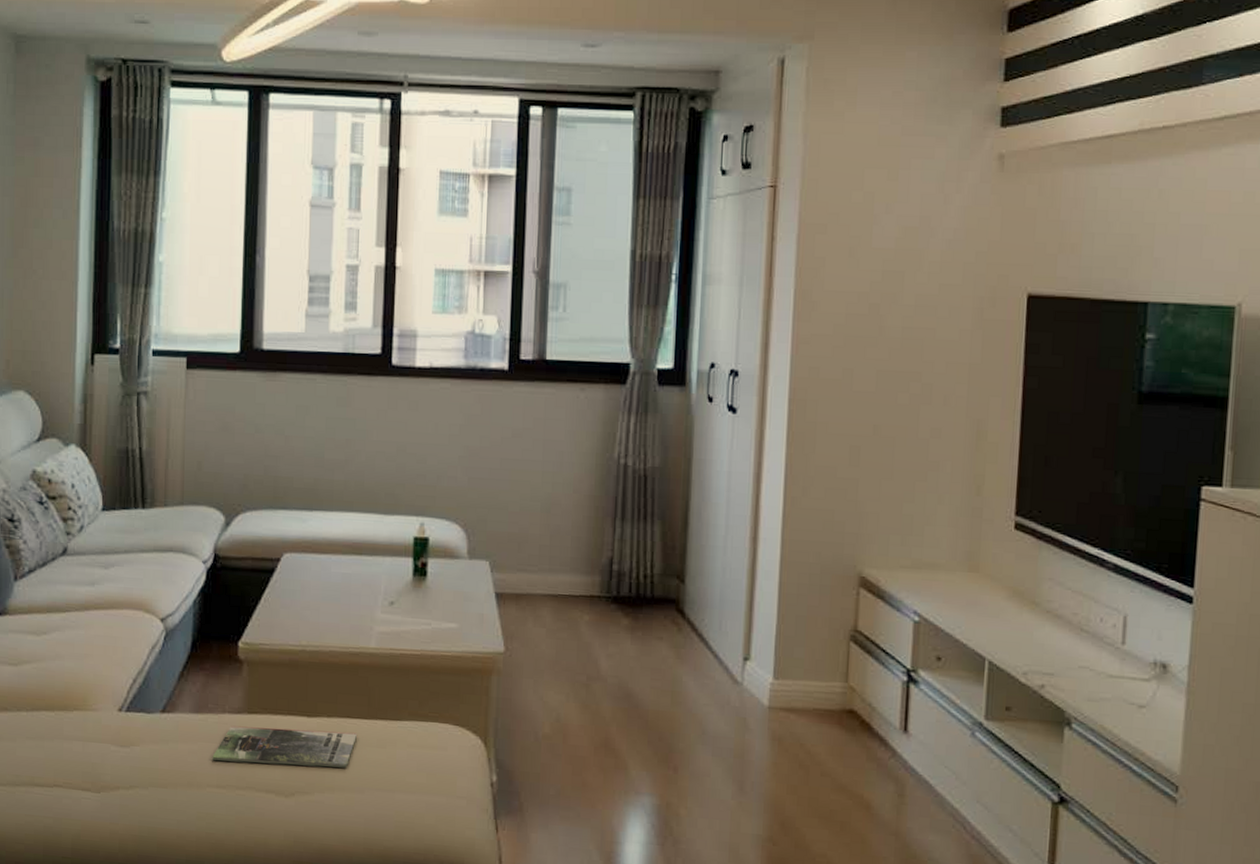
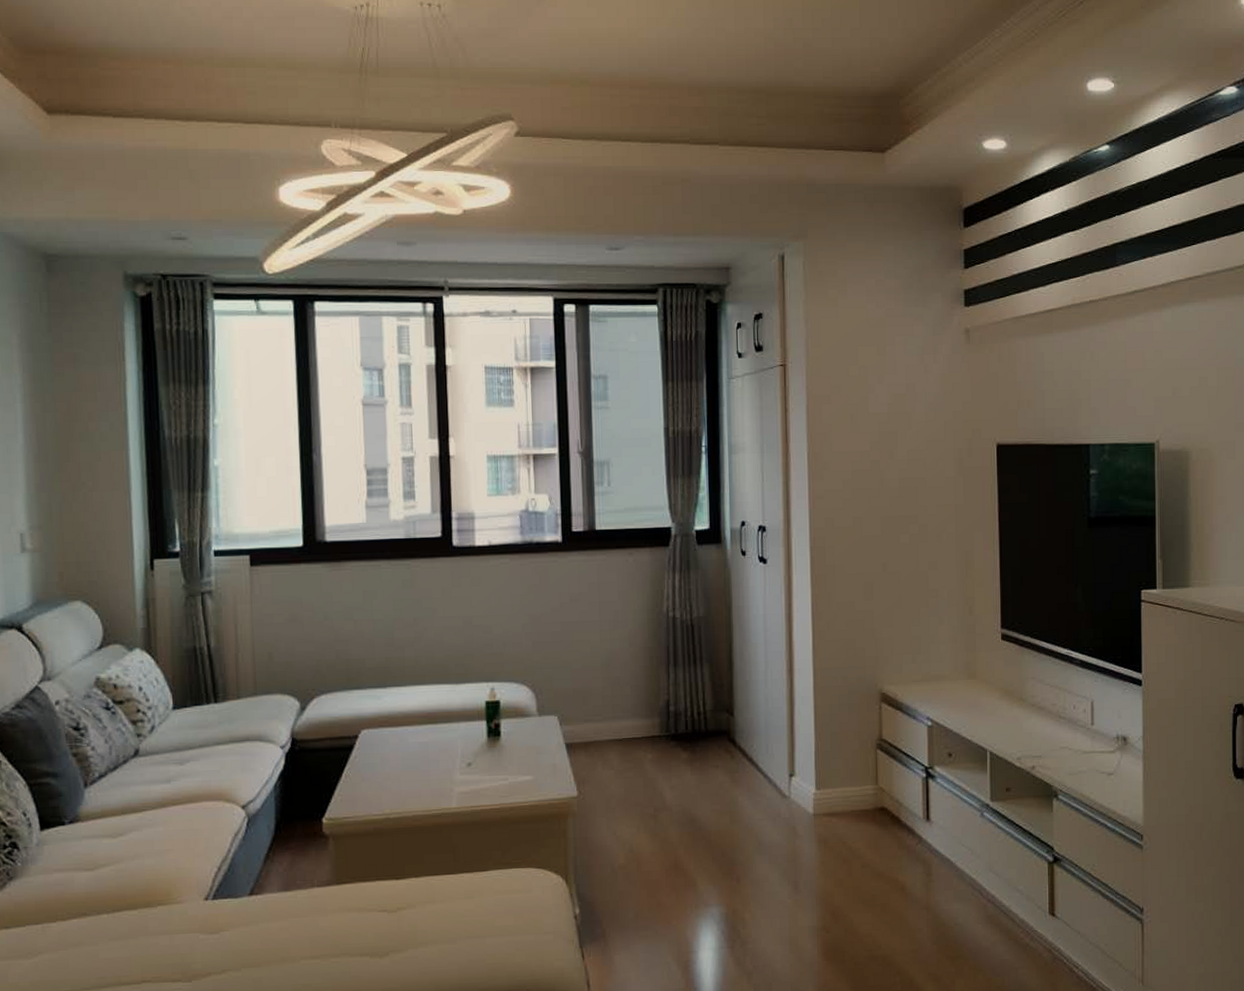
magazine: present [212,725,358,768] -> none [304,888,446,934]

